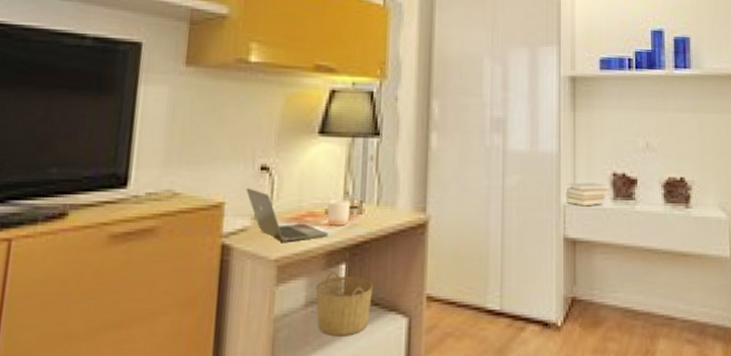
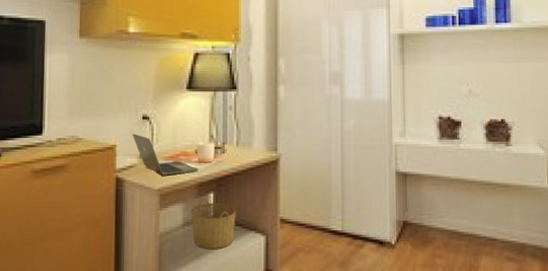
books: present [566,182,610,207] -> none [397,125,436,145]

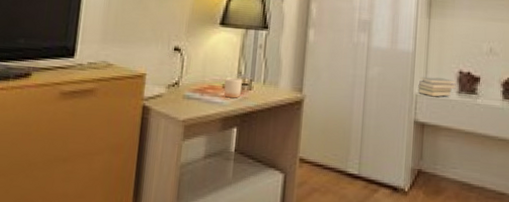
laptop: present [132,133,199,176] -> none [162,63,225,108]
basket: present [190,199,236,250] -> none [212,133,258,184]
books: none [397,125,436,145] -> present [418,76,456,97]

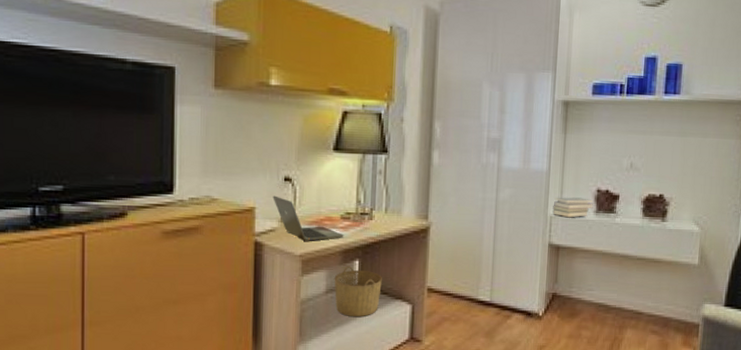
laptop: none [162,63,225,108] -> present [273,195,344,241]
basket: none [212,133,258,184] -> present [334,266,382,317]
mug: present [223,77,242,98] -> none [342,207,362,229]

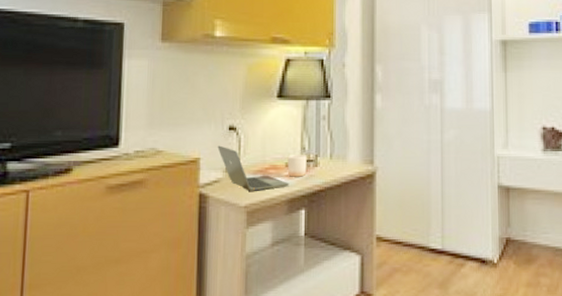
basket: present [334,266,382,317] -> none [280,216,329,271]
mug: none [342,207,362,229] -> present [287,155,307,177]
books: present [552,197,593,218] -> none [499,136,540,157]

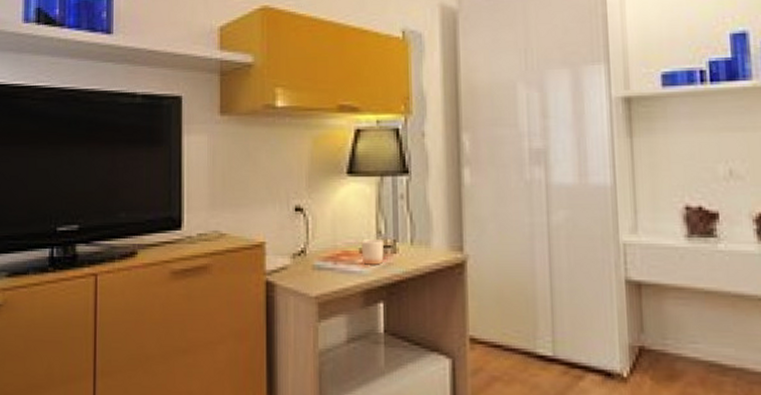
laptop: present [217,145,289,191] -> none [283,228,364,280]

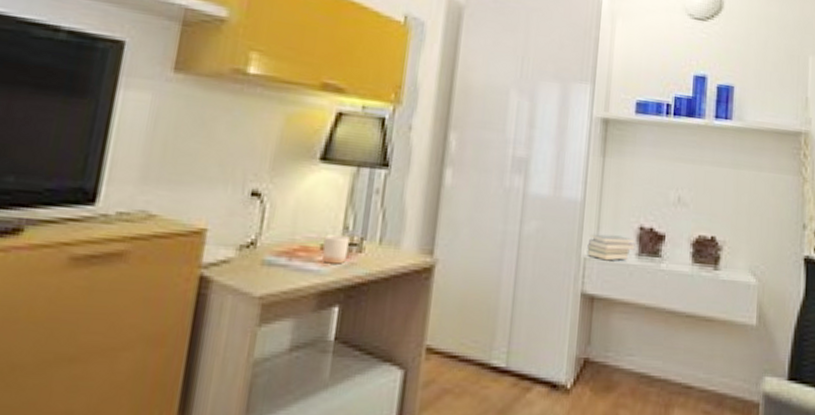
books: none [625,218,683,245] -> present [587,234,635,261]

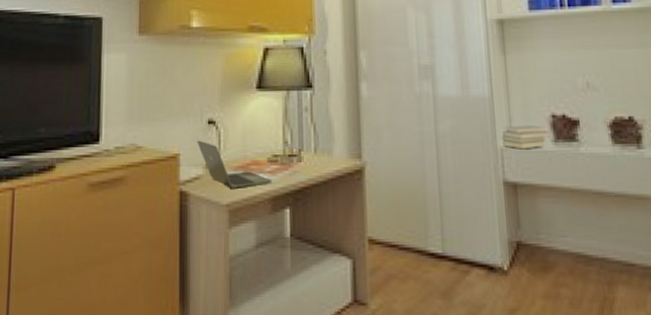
laptop: none [232,214,323,278] -> present [197,140,272,189]
mug: present [321,235,350,264] -> none [269,149,290,173]

